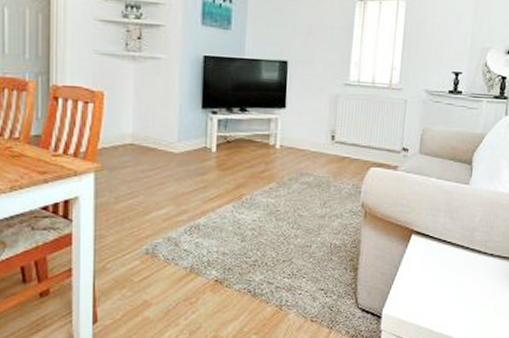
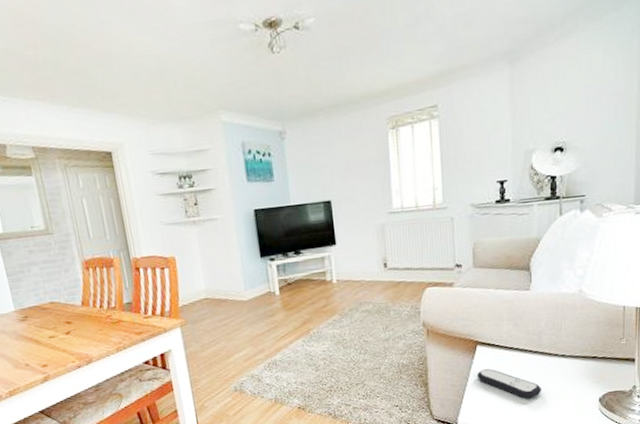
remote control: none [408,259,468,296] -> present [477,368,541,399]

